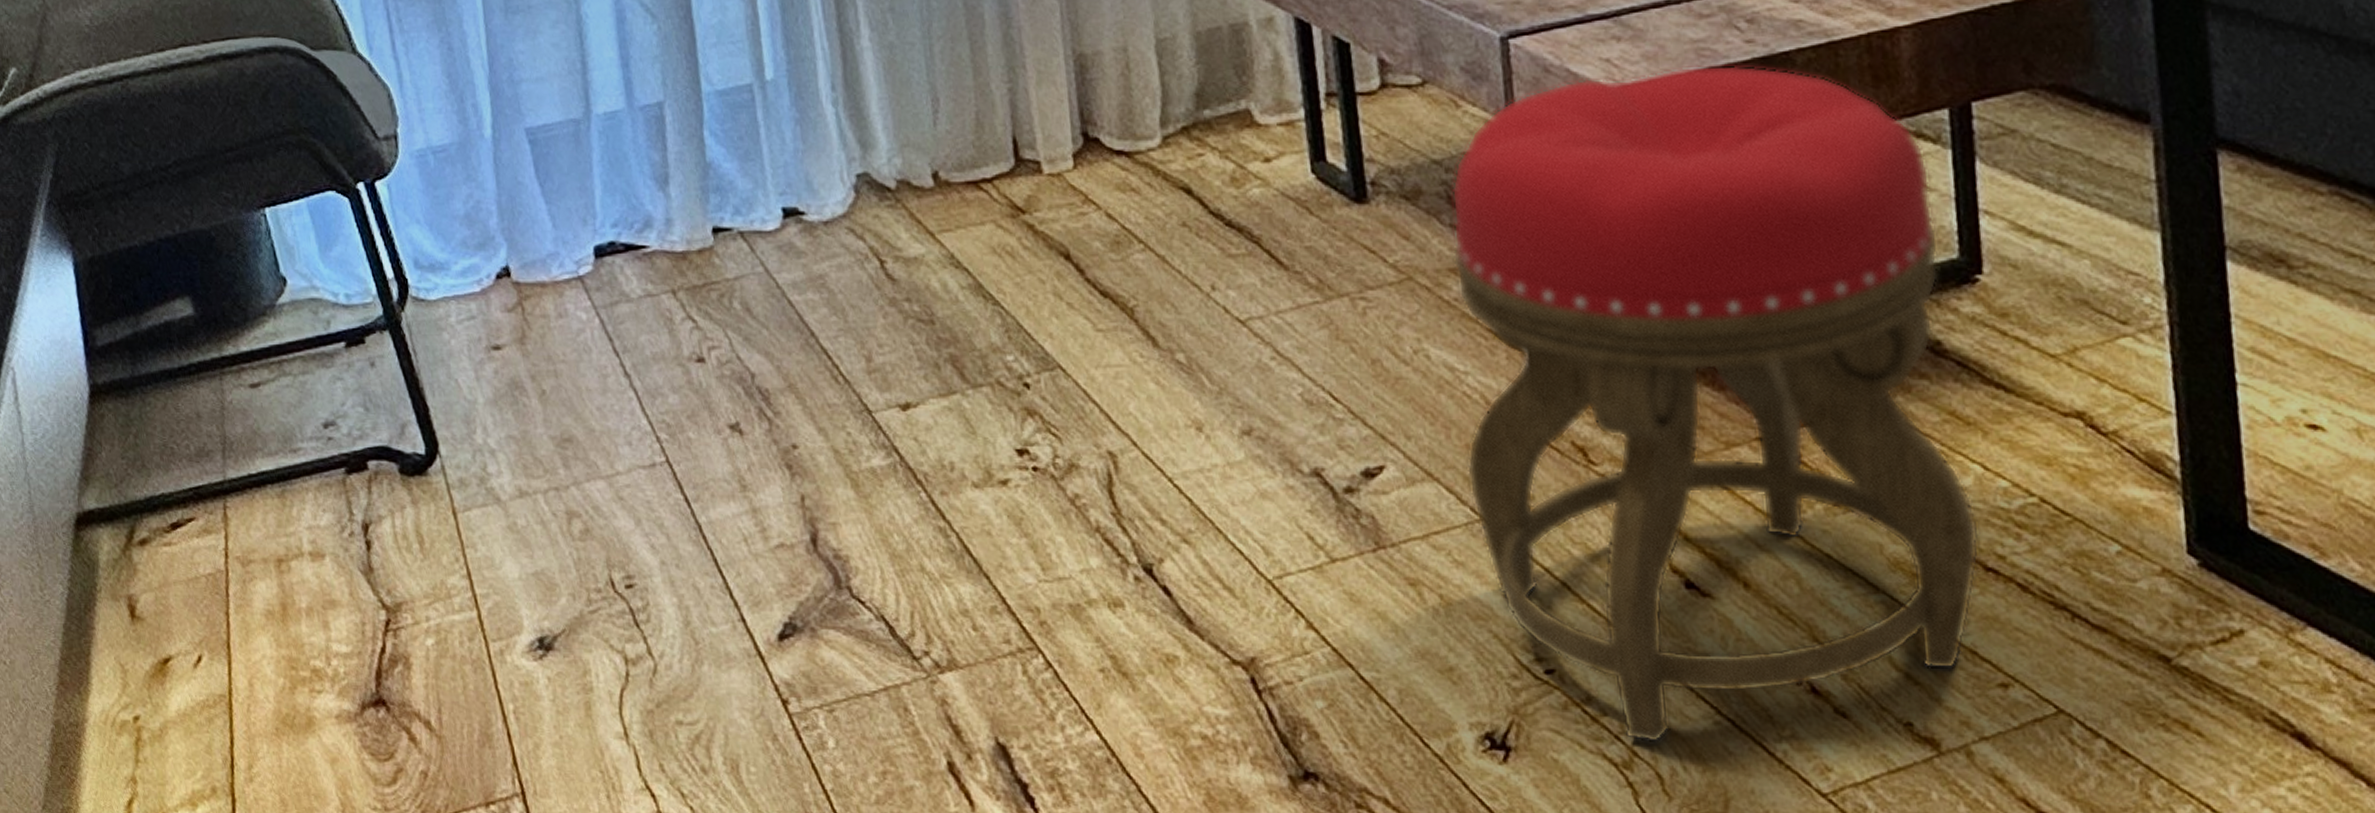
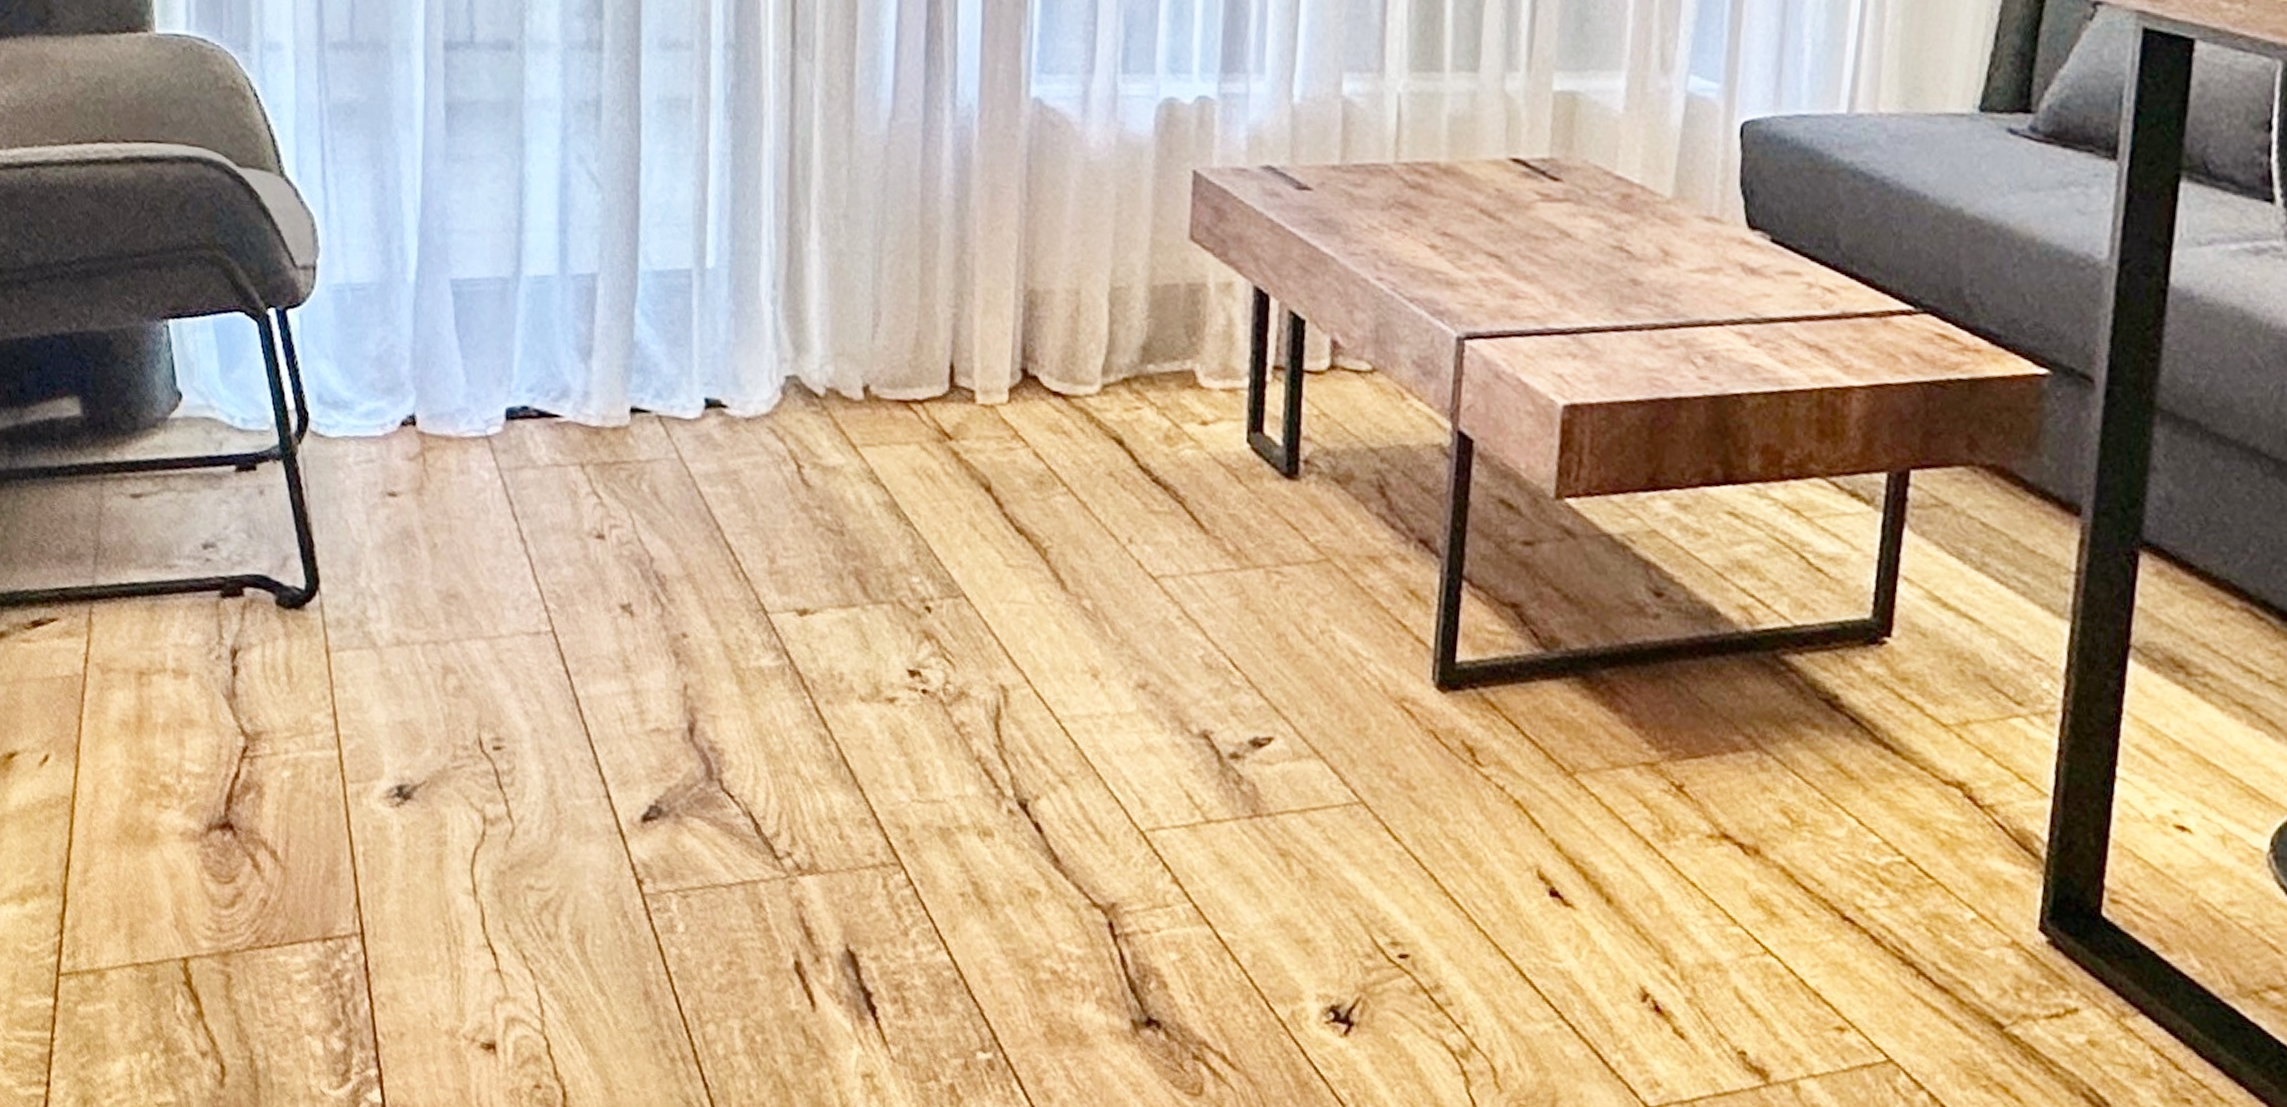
stool: present [1451,64,1980,744] -> none [1353,390,1858,1038]

